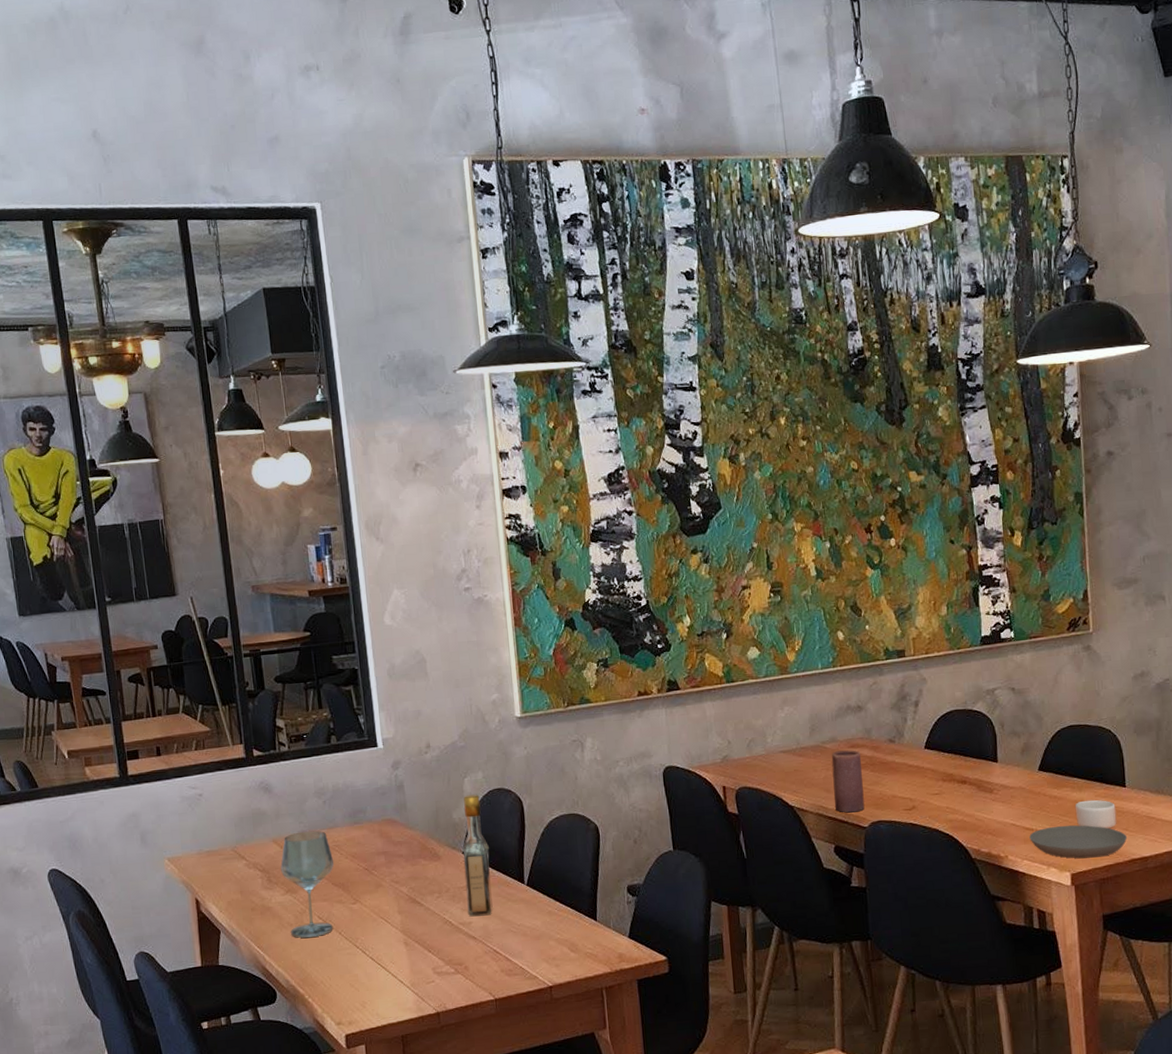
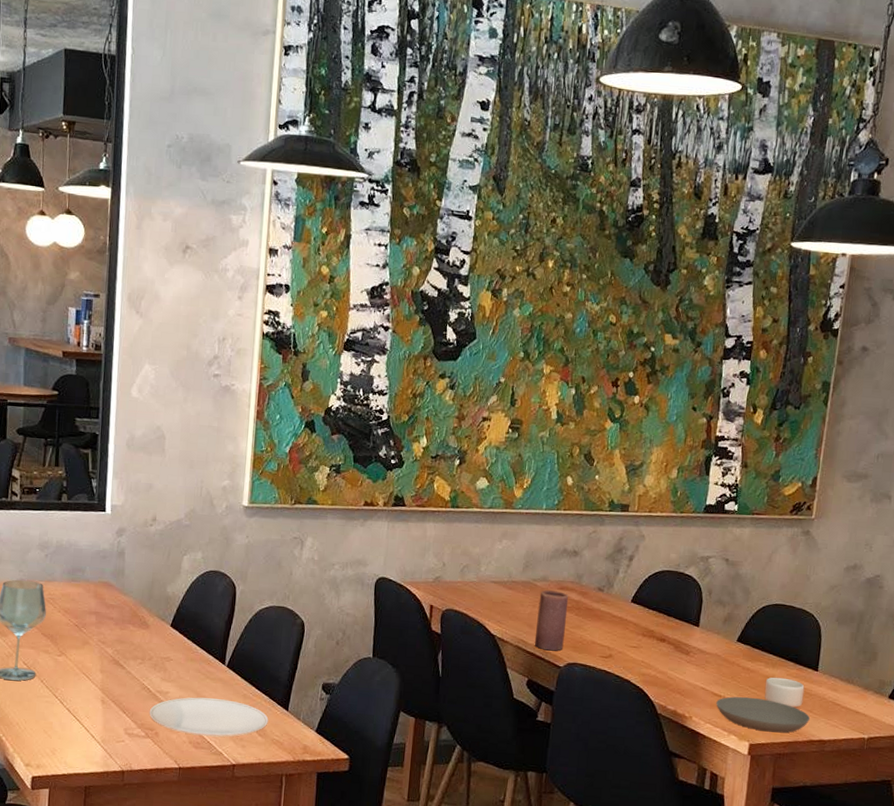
plate: none [455,919,579,963] -> present [149,697,269,737]
bottle: present [461,794,493,916] -> none [166,572,198,688]

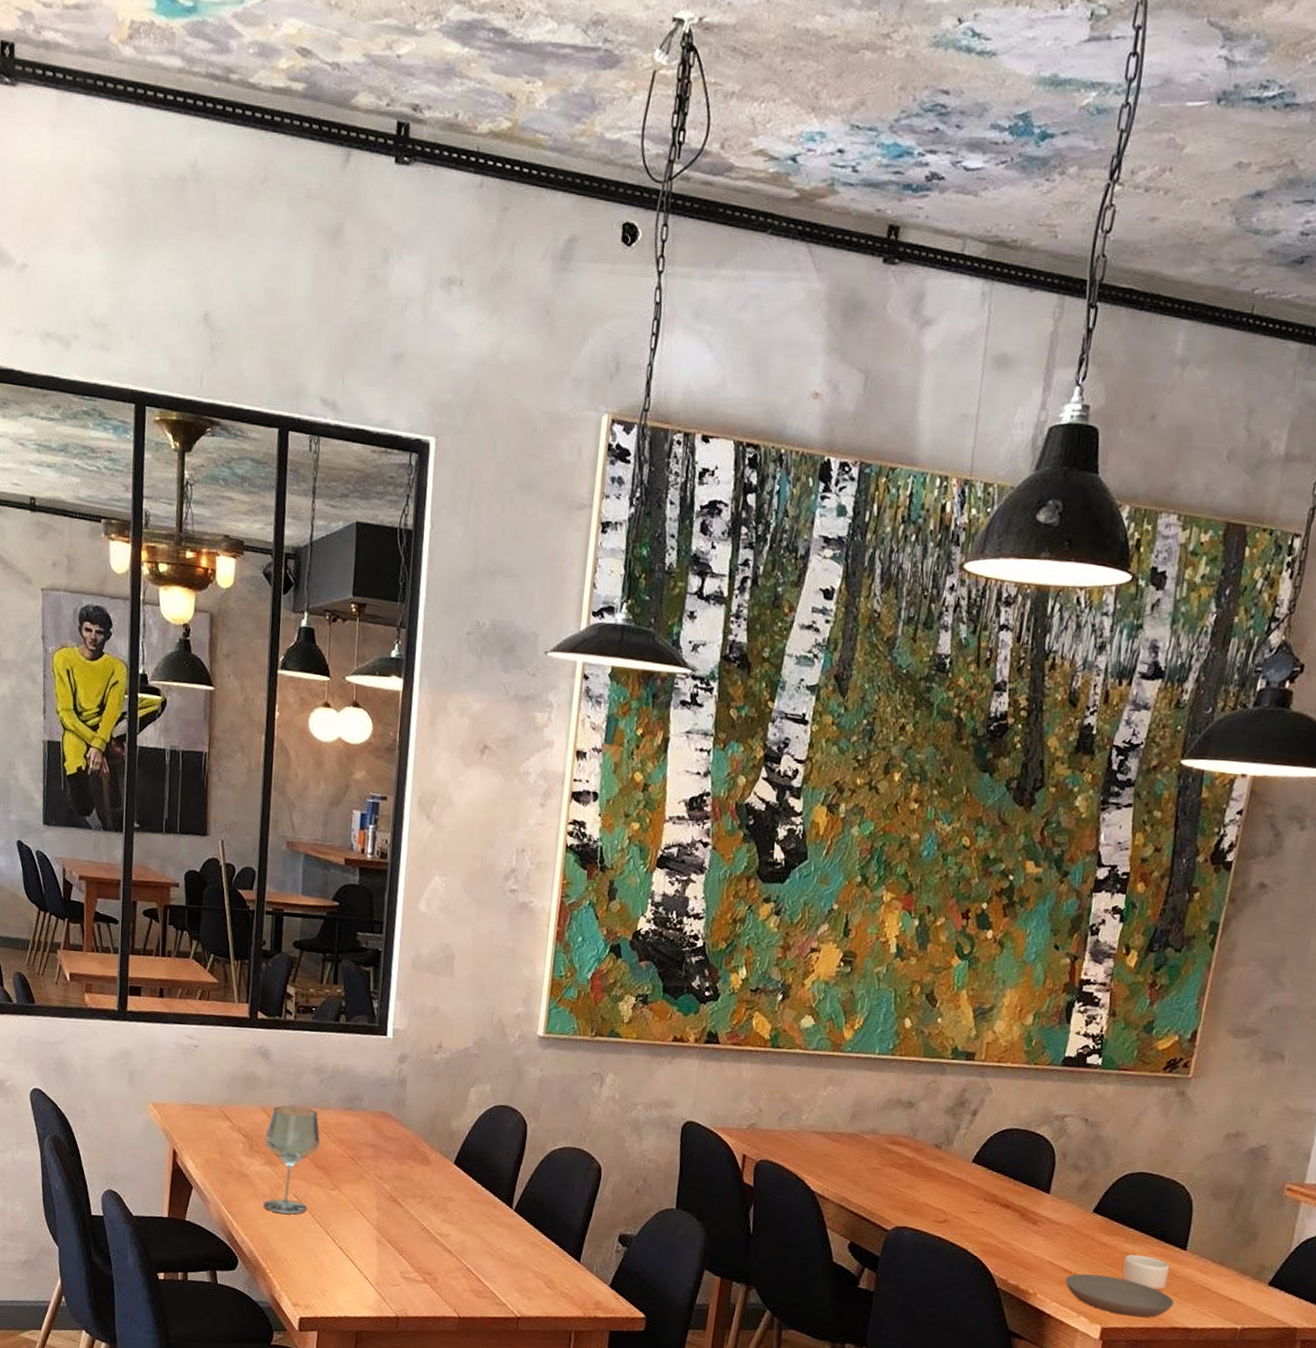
plate: present [149,697,269,737] -> none [427,1241,558,1287]
candle: present [534,590,569,651] -> none [859,1144,901,1213]

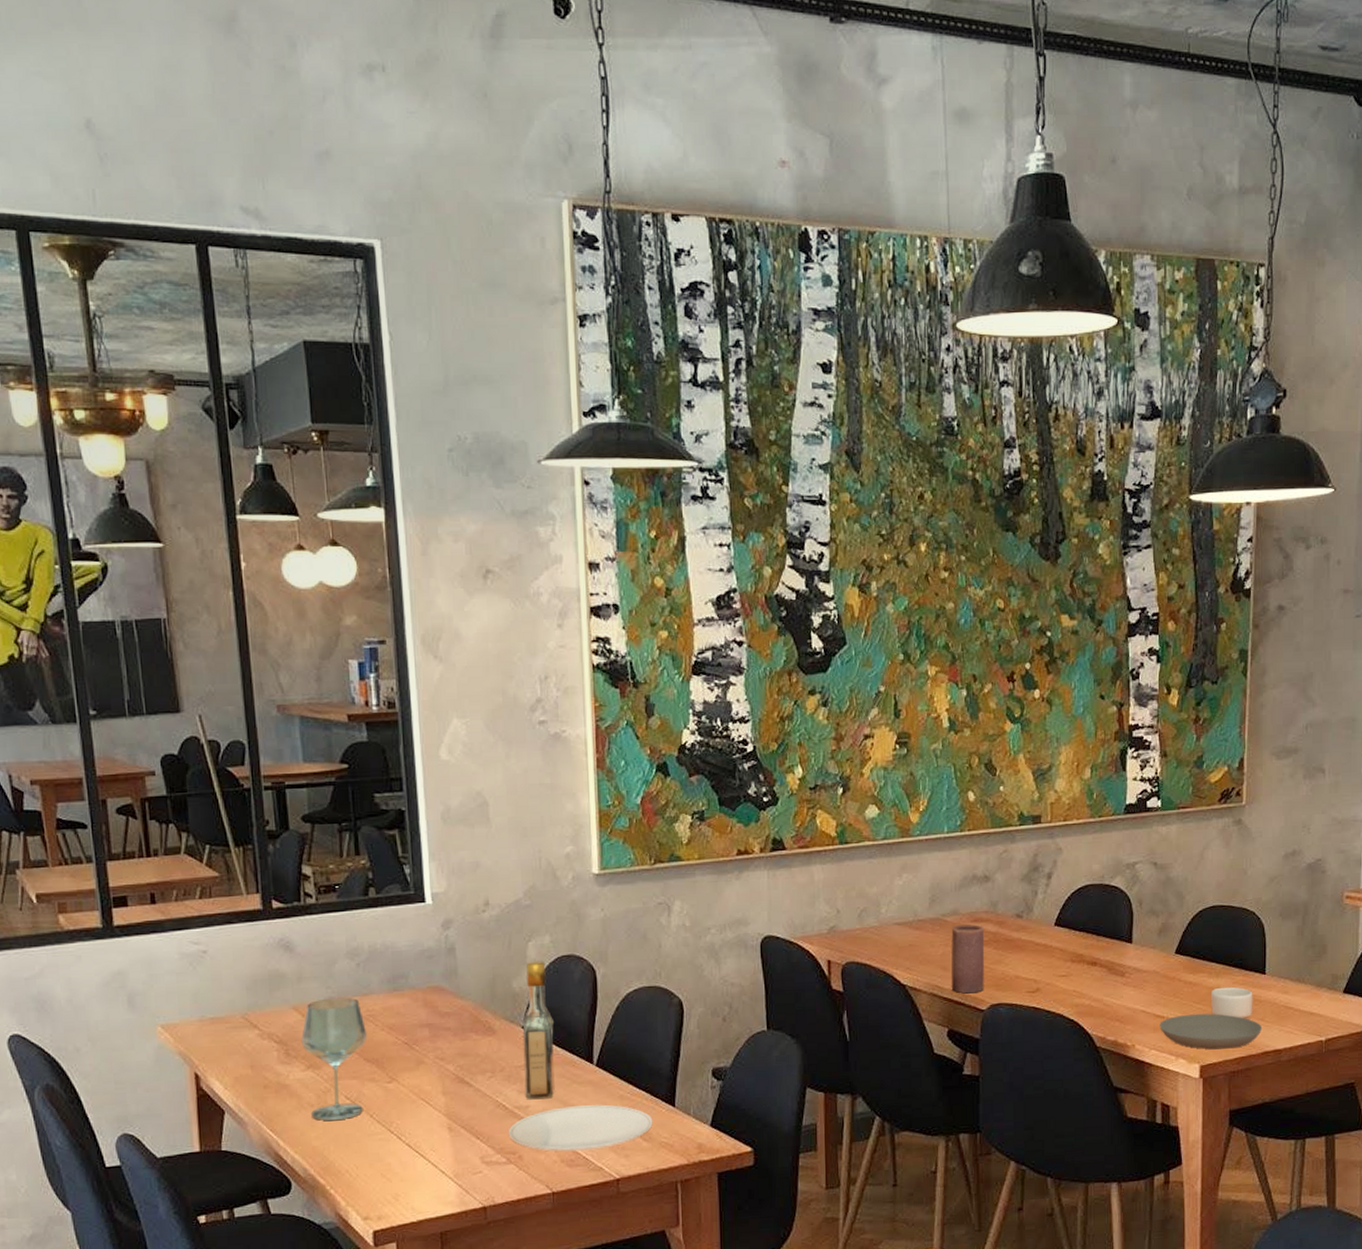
plate: none [427,1241,558,1287] -> present [508,1104,653,1152]
bottle: none [448,1105,484,1231] -> present [521,960,555,1099]
candle: none [859,1144,901,1213] -> present [951,924,985,994]

